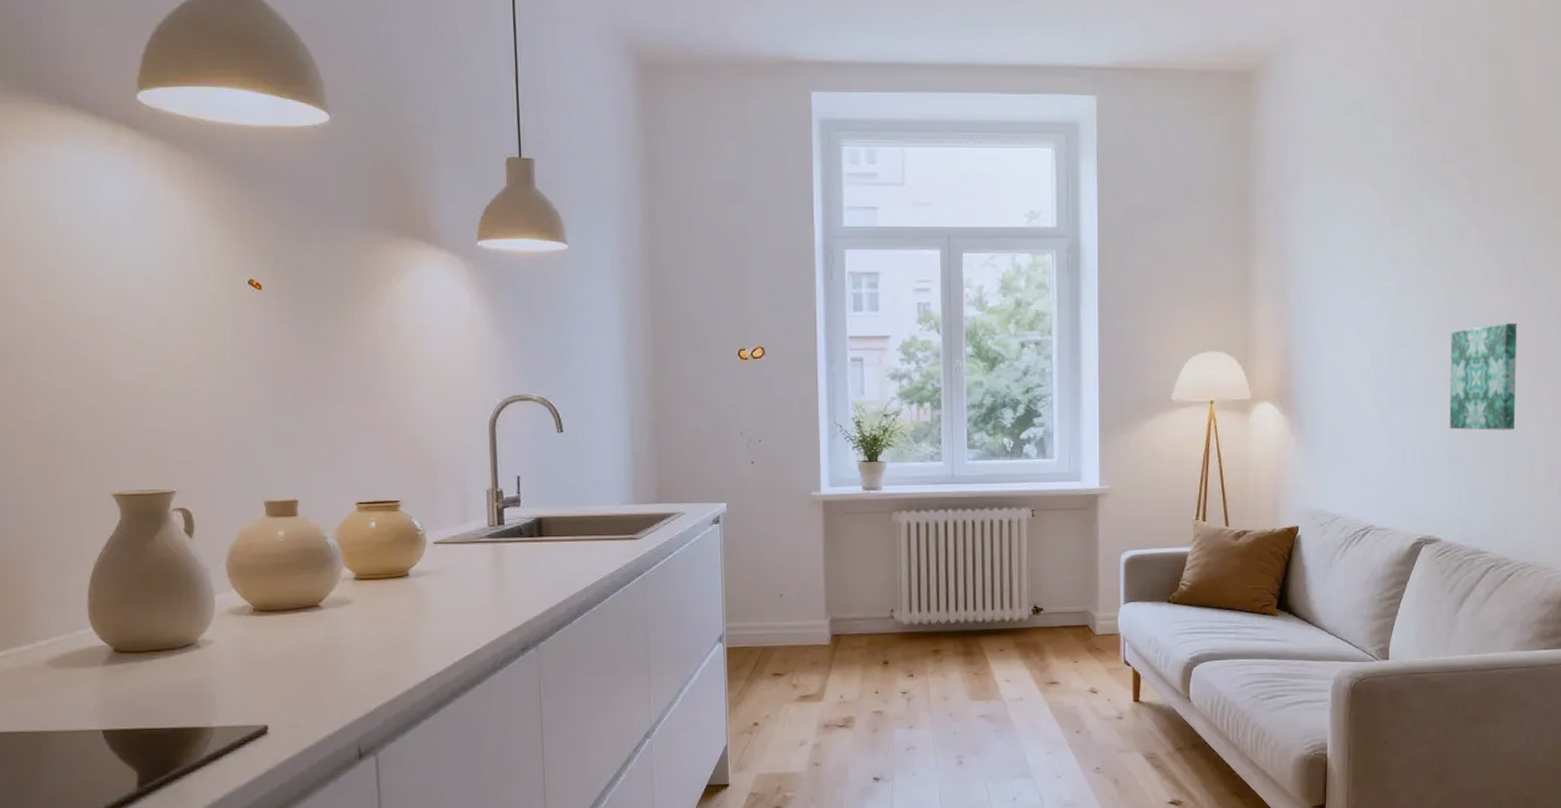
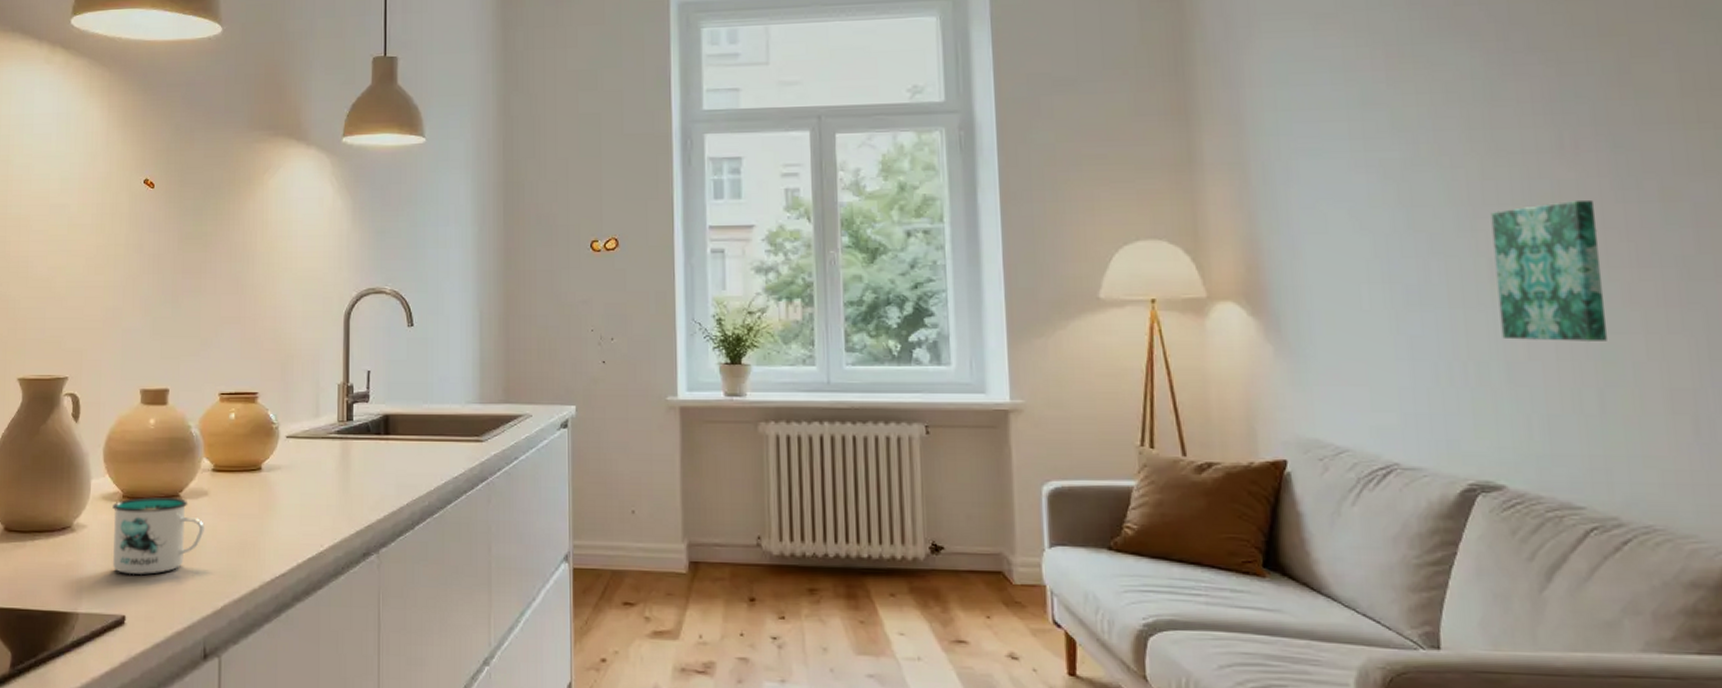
mug: none [242,608,350,686] -> present [112,497,204,575]

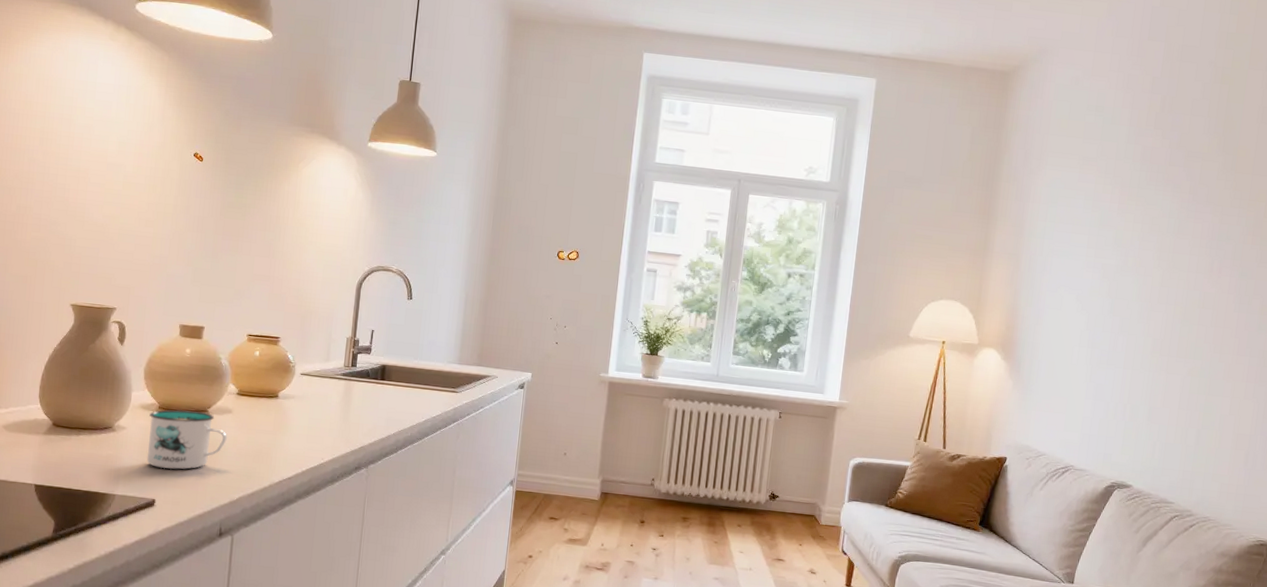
wall art: present [1490,199,1608,341] -> none [1150,306,1222,400]

